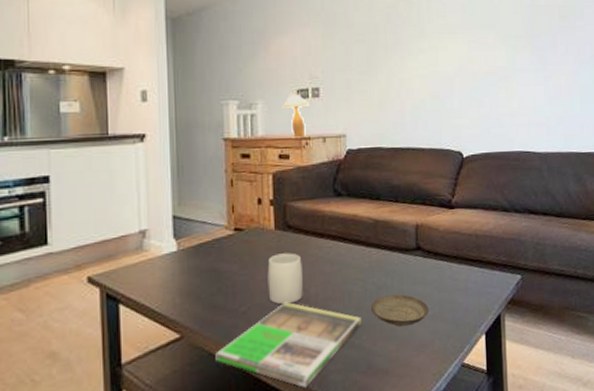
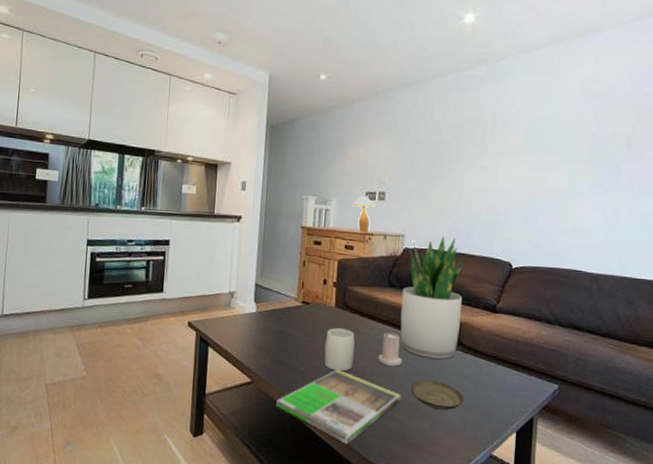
candle: none [331,248,359,288] -> present [378,332,402,367]
planter: none [350,130,417,271] -> present [400,235,464,359]

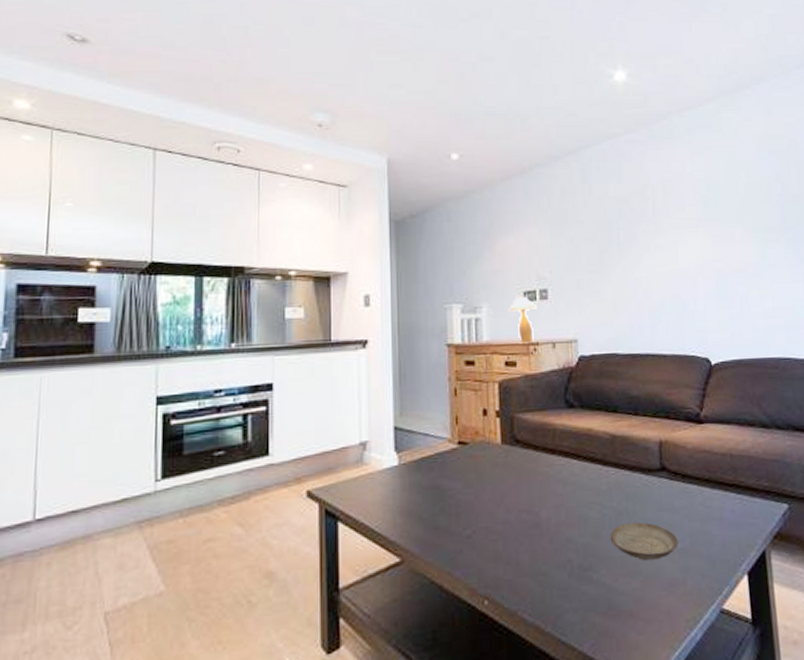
magazine: present [276,369,401,445] -> none [438,526,600,629]
mug: present [324,328,356,372] -> none [493,470,534,529]
candle: present [378,332,402,367] -> none [564,466,595,512]
planter: present [400,235,464,359] -> none [583,334,661,494]

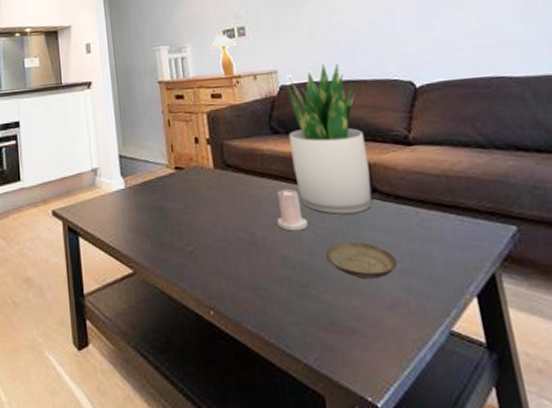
candle: none [564,466,595,512] -> present [277,188,308,231]
planter: none [583,334,661,494] -> present [285,63,373,214]

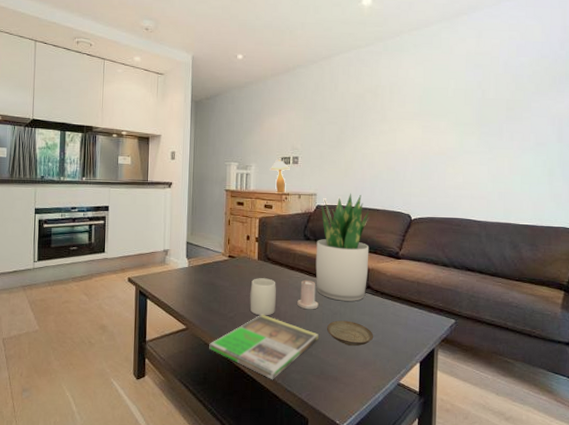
magazine: none [167,243,317,340] -> present [209,314,319,380]
mug: none [210,192,249,246] -> present [250,278,277,316]

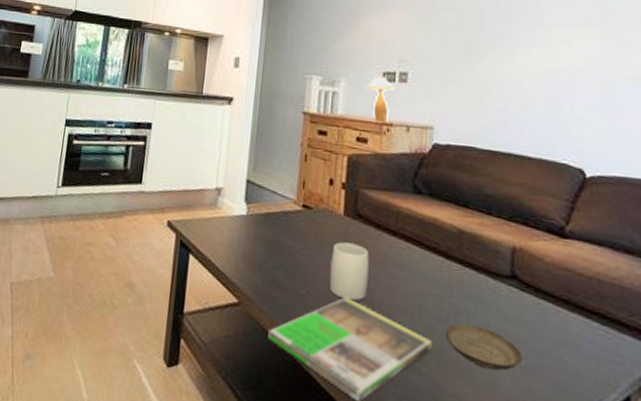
candle: present [297,279,319,310] -> none [400,252,433,301]
planter: present [315,193,369,301] -> none [429,129,516,297]

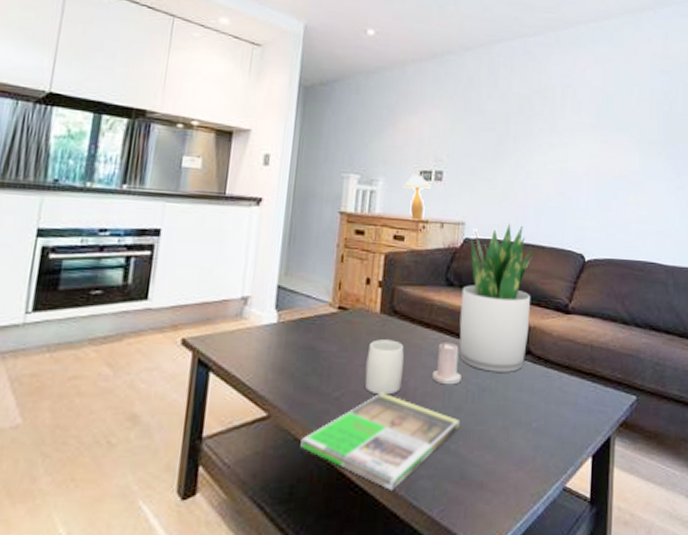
candle: none [400,252,433,301] -> present [432,341,462,385]
planter: none [429,129,516,297] -> present [459,223,532,372]
decorative bowl: present [444,323,523,371] -> none [471,400,534,435]

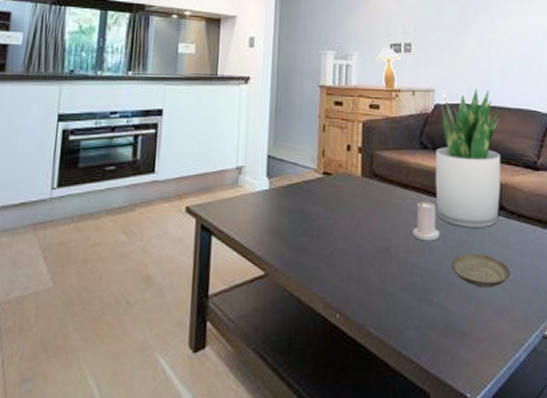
magazine: present [300,392,460,492] -> none [296,249,441,342]
mug: present [364,339,405,395] -> none [351,201,386,253]
decorative bowl: none [471,400,534,435] -> present [450,253,511,287]

